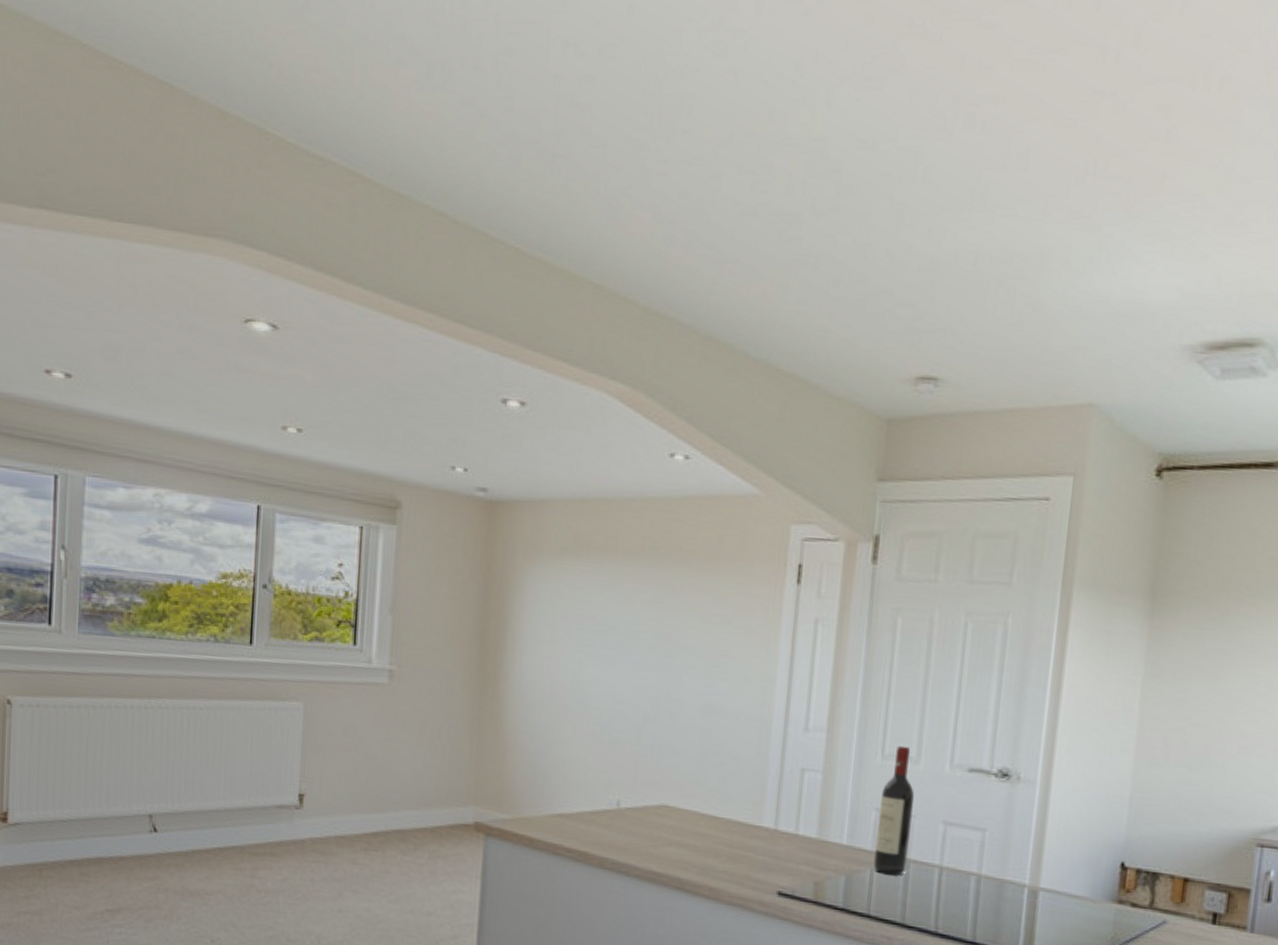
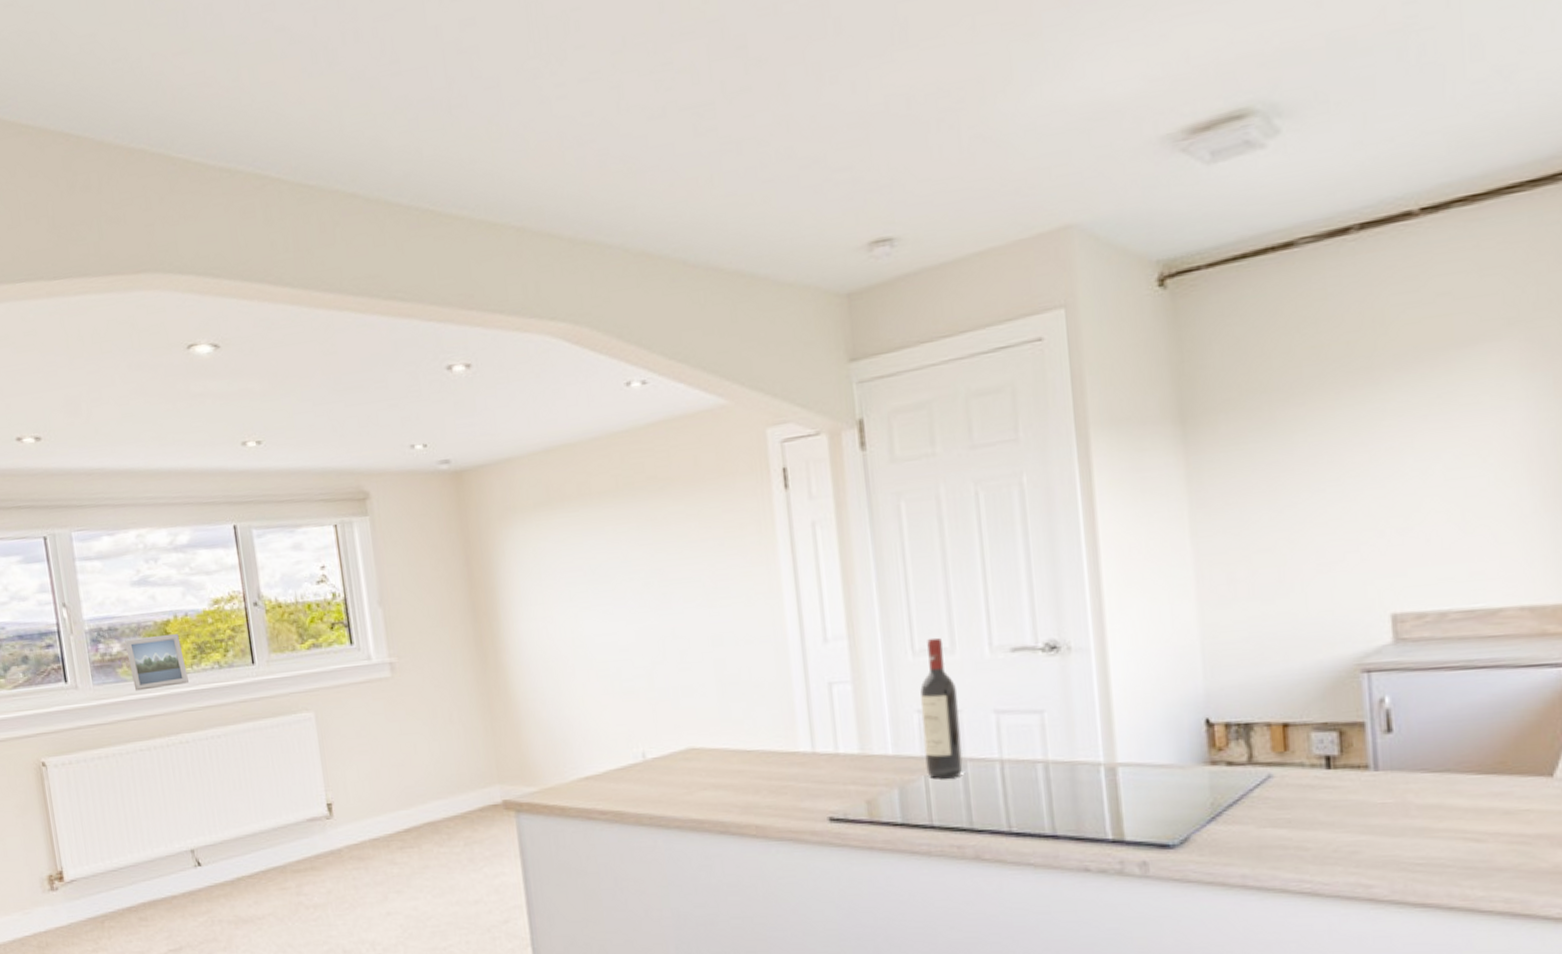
picture frame: none [120,595,181,650] -> present [124,633,189,691]

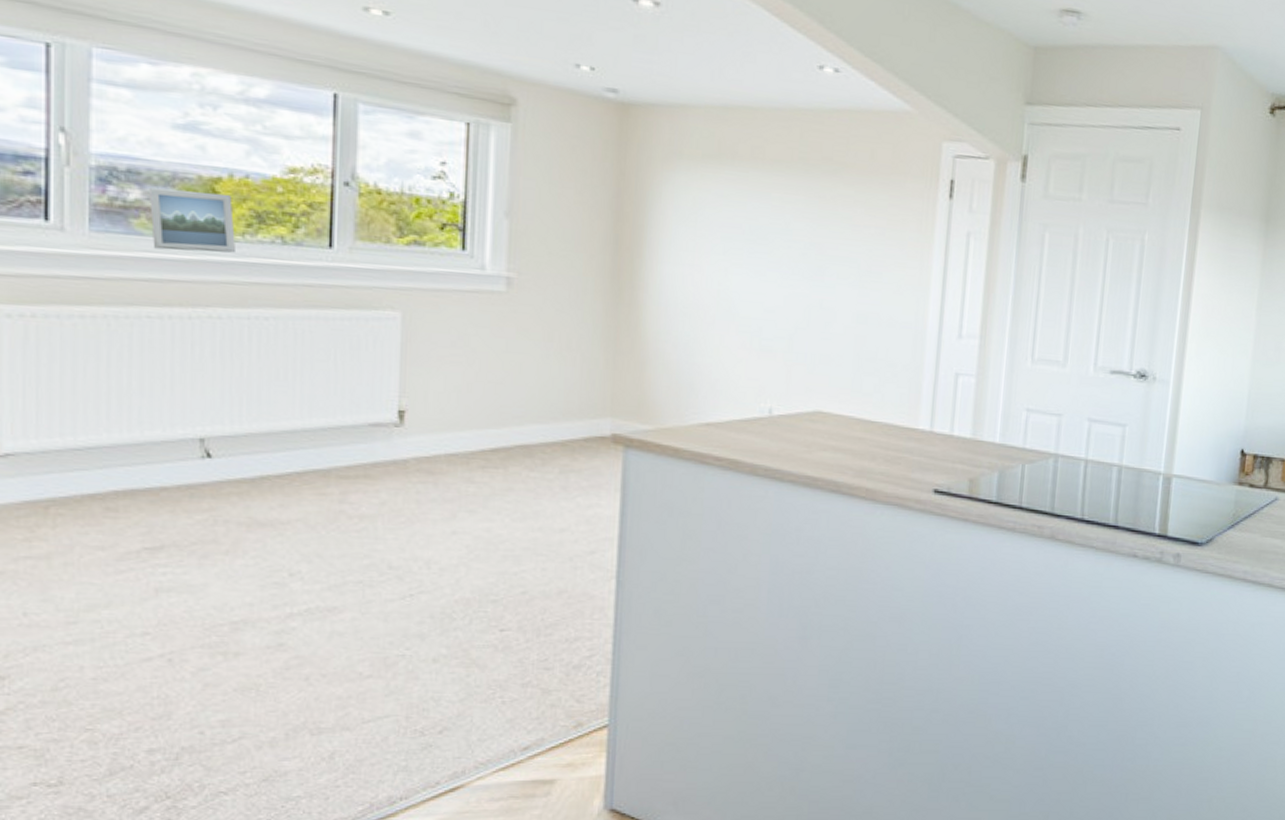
wine bottle: present [920,637,963,778] -> none [1024,350,1063,469]

